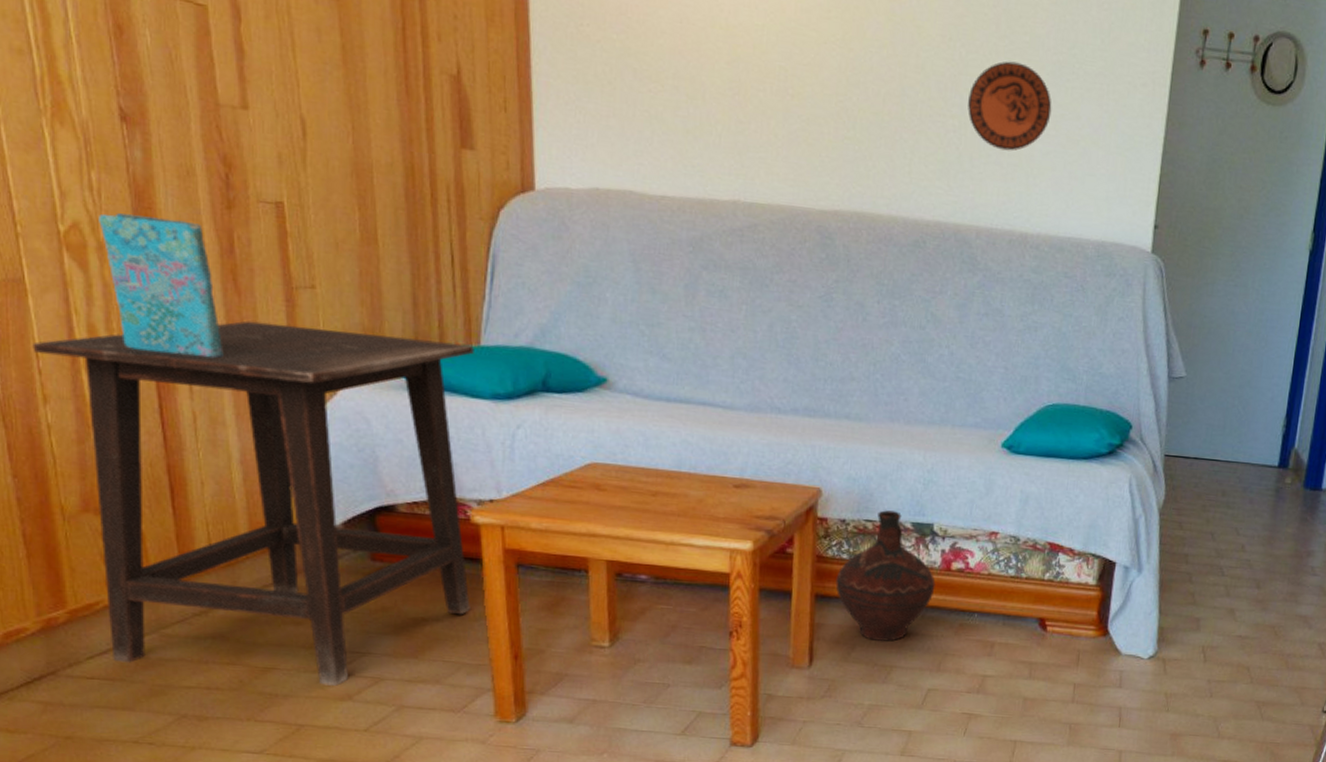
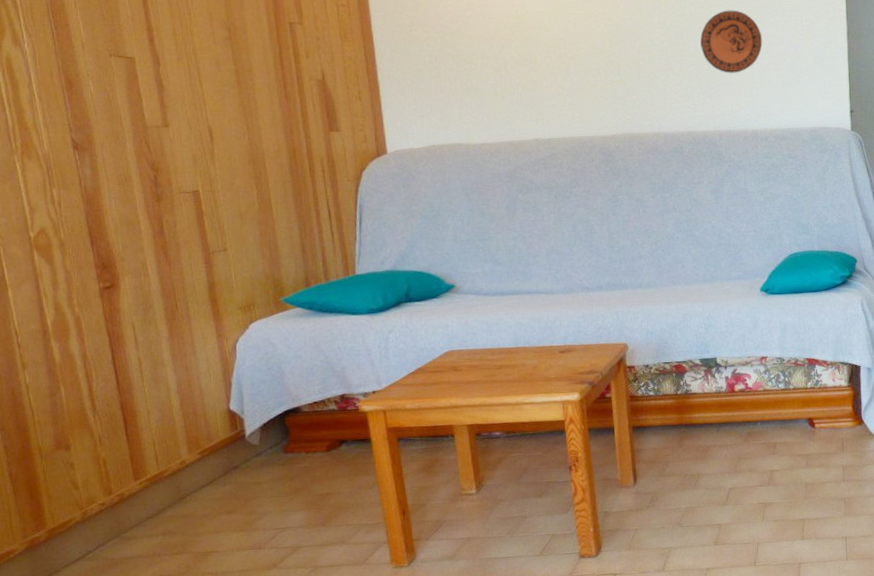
side table: present [33,320,474,686] -> none [13,275,364,566]
cover: present [99,213,224,359] -> none [60,215,160,318]
ceramic jug: present [835,510,936,642] -> none [647,352,724,456]

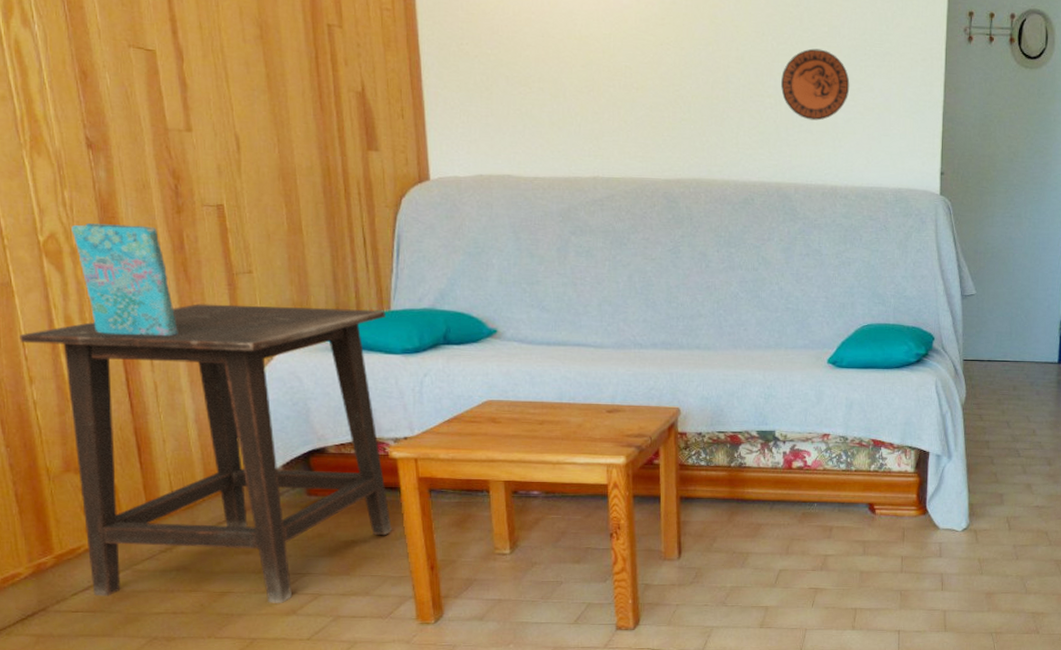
side table: none [13,275,364,566] -> present [19,303,392,603]
cover: none [60,215,160,318] -> present [71,223,178,337]

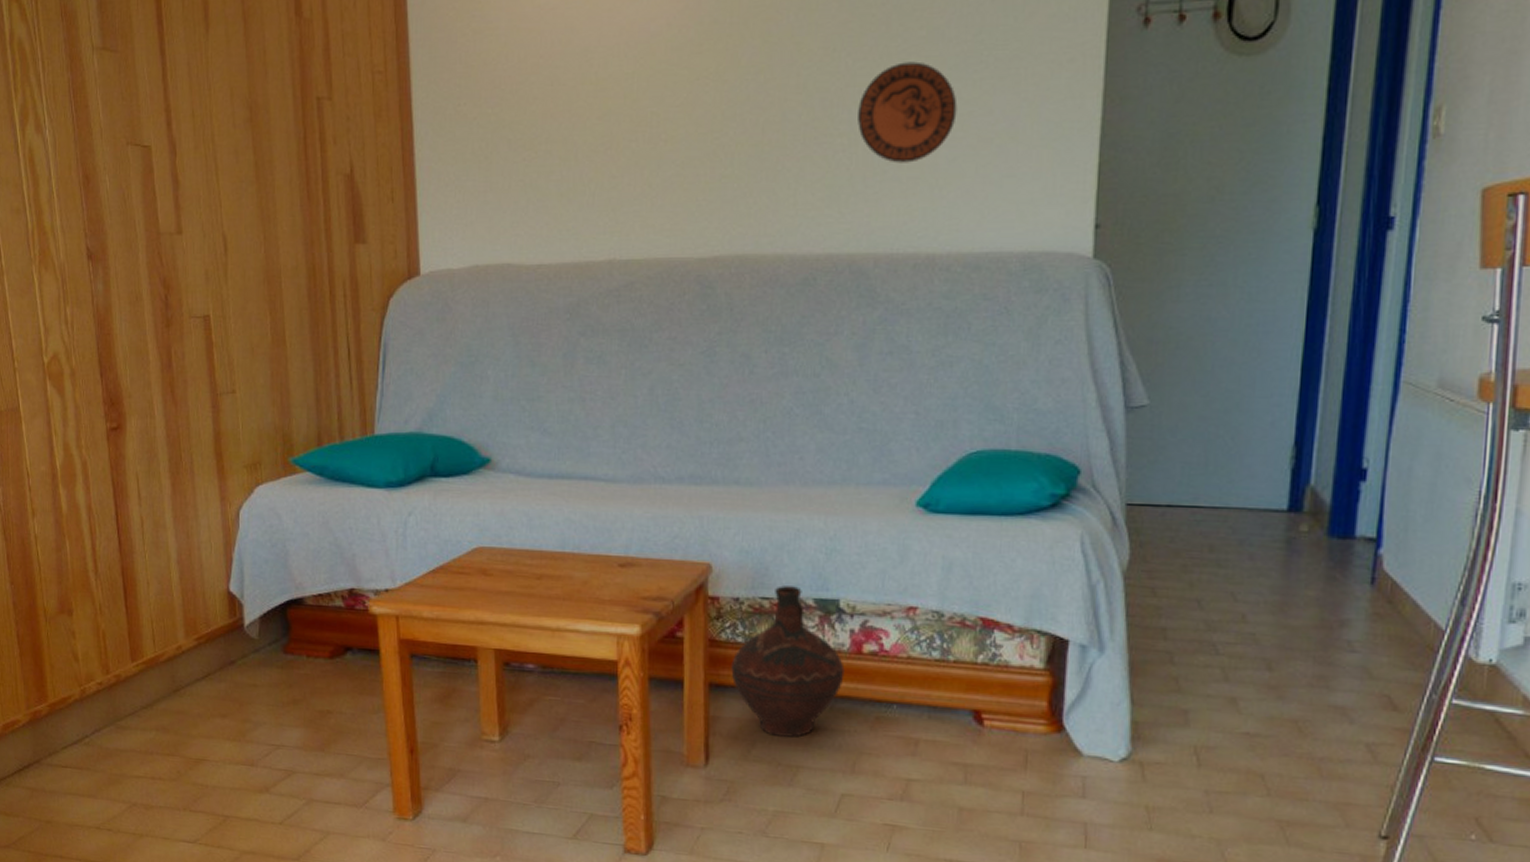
side table: present [19,303,392,603] -> none [25,429,370,778]
cover: present [71,223,178,337] -> none [72,342,164,466]
ceramic jug: none [697,422,780,532] -> present [731,585,845,738]

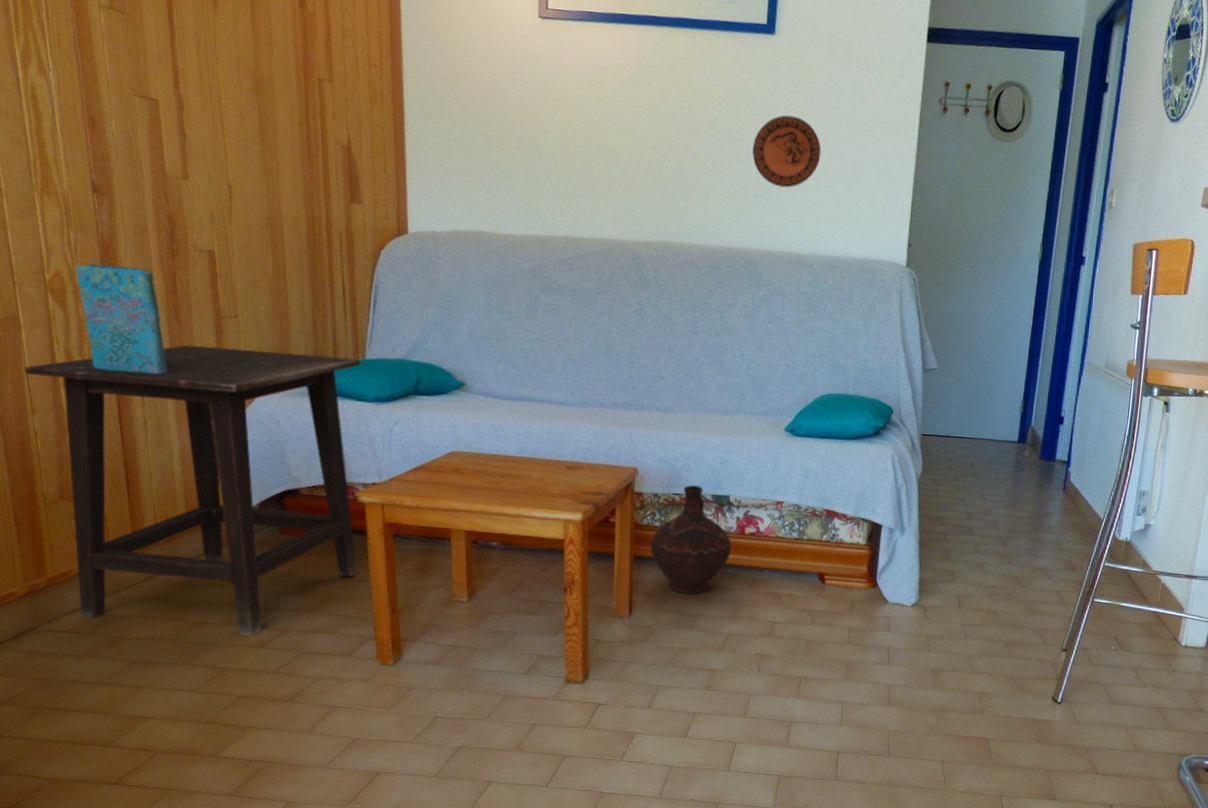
side table: none [25,429,370,778] -> present [24,344,361,636]
cover: none [72,342,164,466] -> present [75,263,168,375]

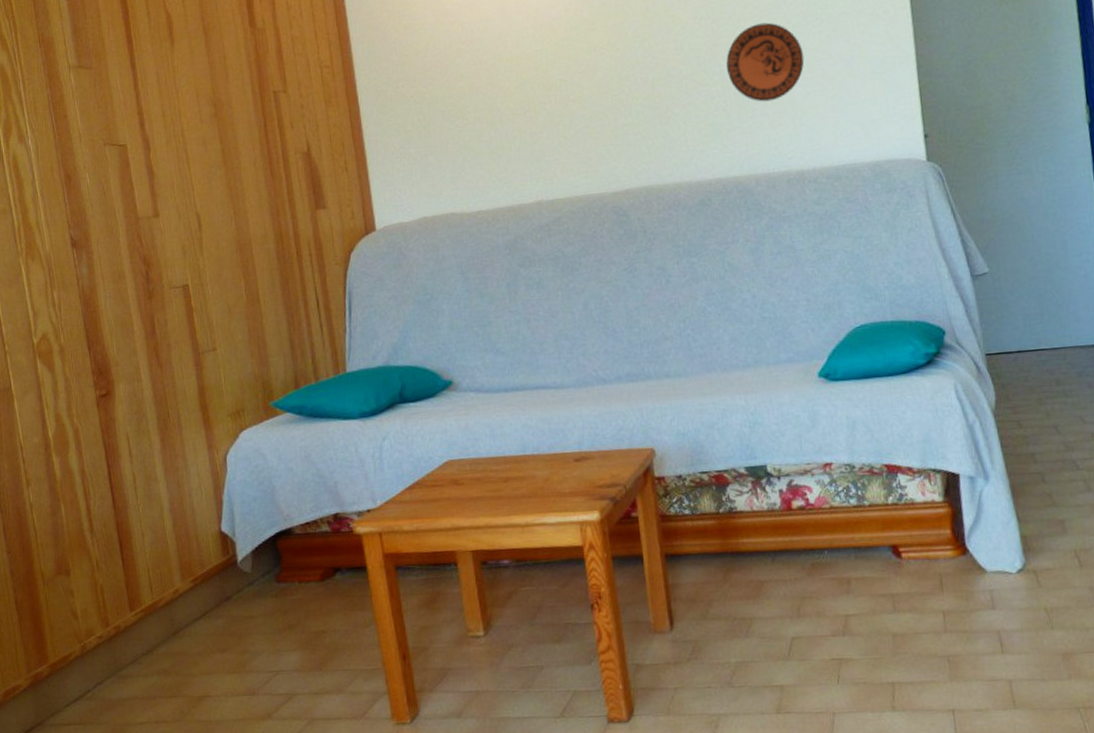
side table: present [24,344,361,636] -> none [18,373,361,707]
cover: present [75,263,168,375] -> none [60,315,153,429]
ceramic jug: present [650,485,732,594] -> none [682,458,780,594]

